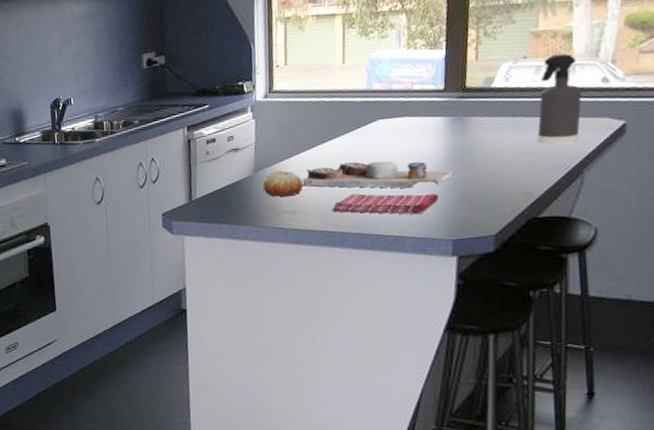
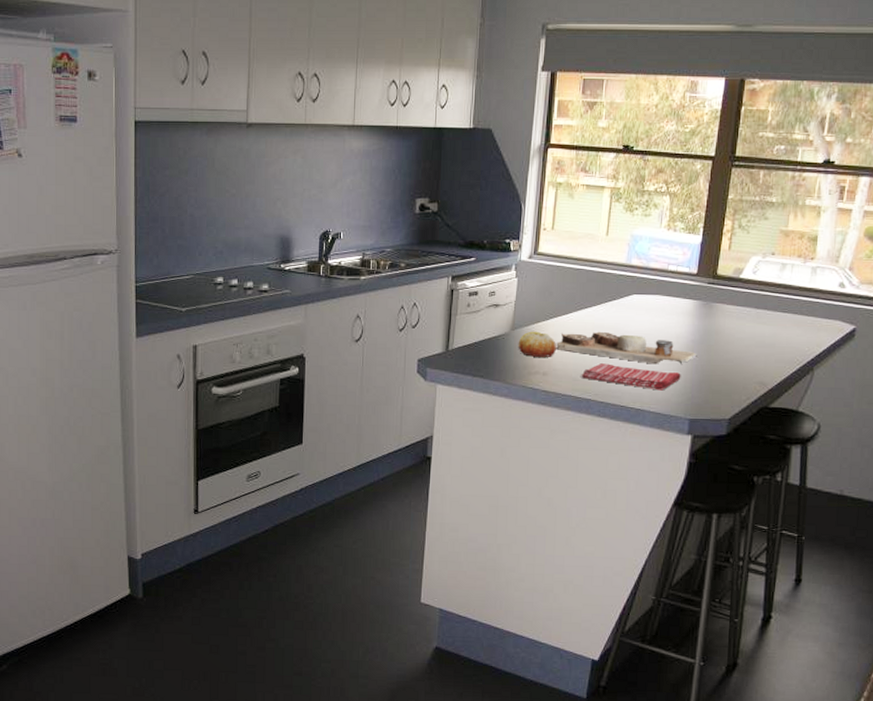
spray bottle: present [537,53,582,145] -> none [776,254,820,341]

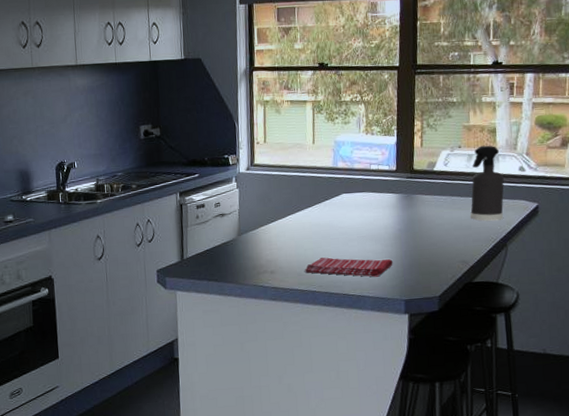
fruit: present [518,331,556,357] -> none [245,234,280,258]
cutting board: present [556,331,697,365] -> none [279,229,405,254]
spray bottle: none [776,254,820,341] -> present [470,145,504,221]

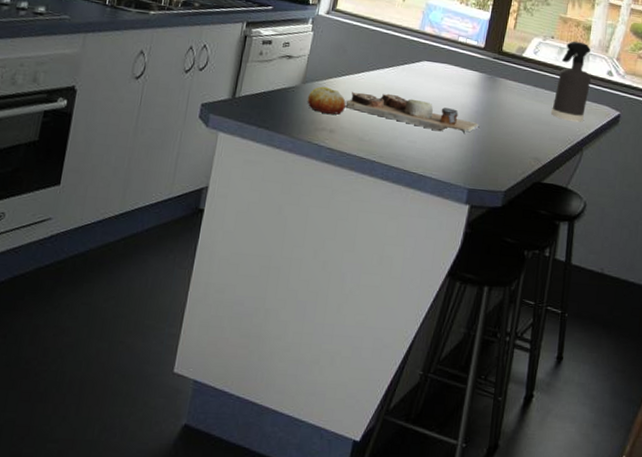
fruit: none [245,234,280,258] -> present [307,86,346,115]
cutting board: none [279,229,405,254] -> present [345,91,480,133]
dish towel: present [305,257,393,277] -> none [367,125,463,158]

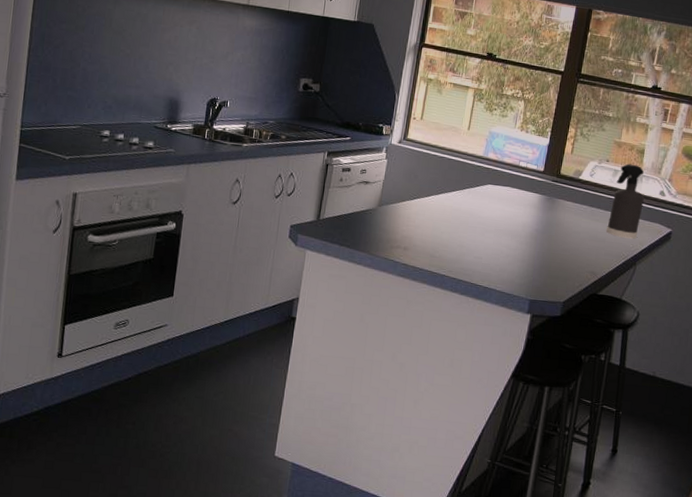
fruit: present [307,86,346,115] -> none [383,208,418,234]
cutting board: present [345,91,480,133] -> none [417,213,540,250]

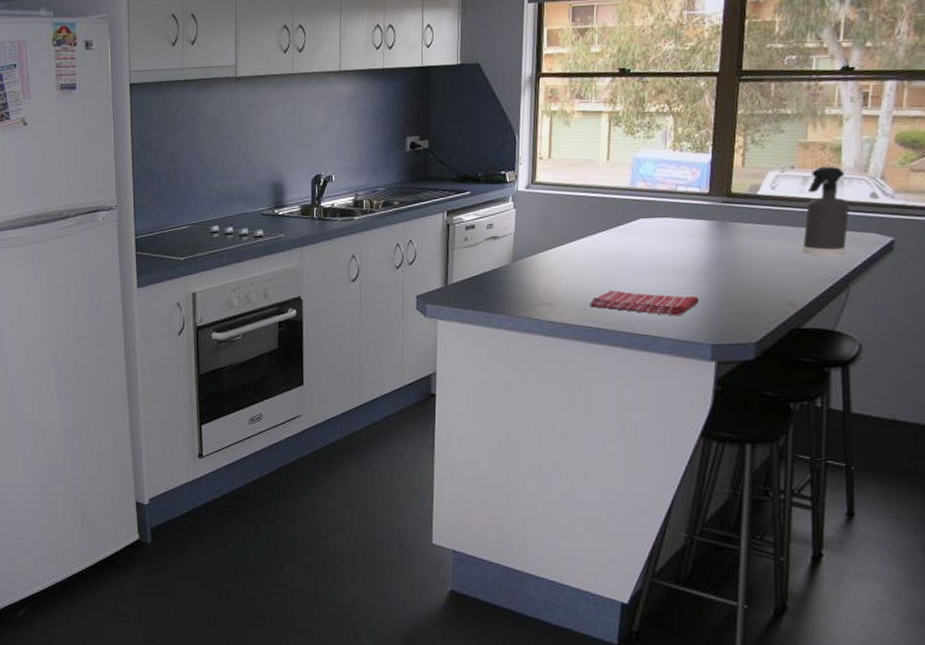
dish towel: none [438,243,525,272] -> present [589,291,699,316]

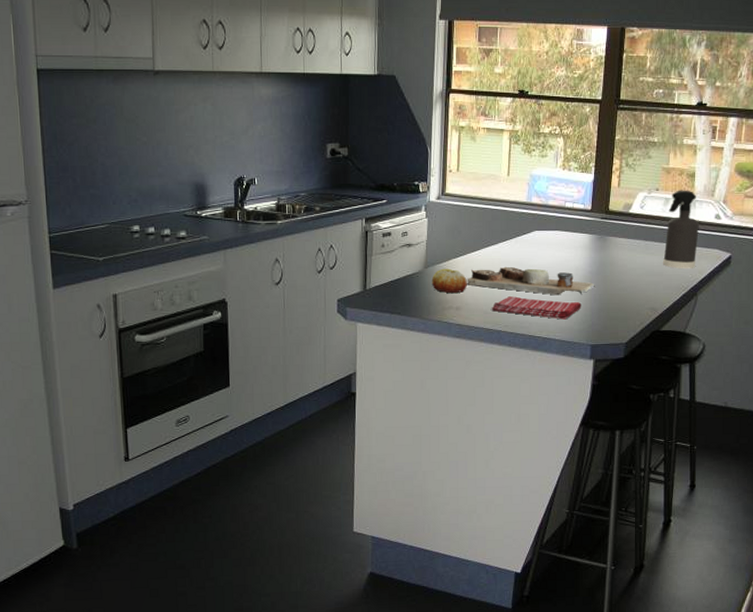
fruit: none [520,261,561,288] -> present [431,268,467,293]
cutting board: none [561,258,716,289] -> present [467,266,595,296]

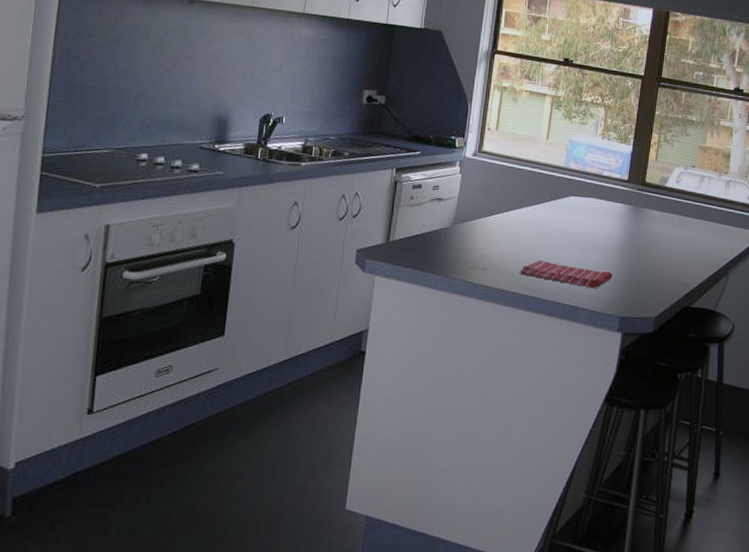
fruit: present [431,268,467,293] -> none [459,226,497,253]
cutting board: present [467,266,595,296] -> none [496,229,628,264]
spray bottle: present [663,190,699,268] -> none [696,168,733,247]

